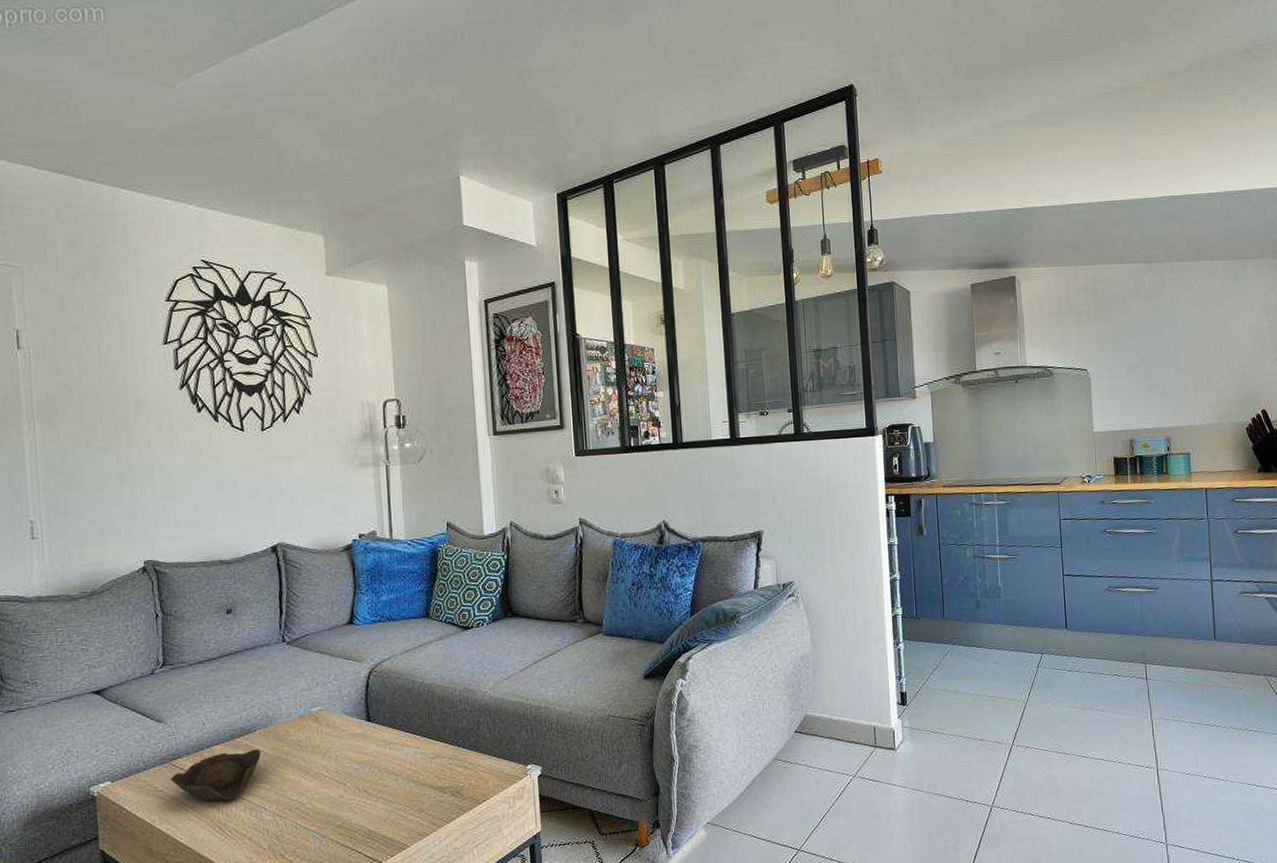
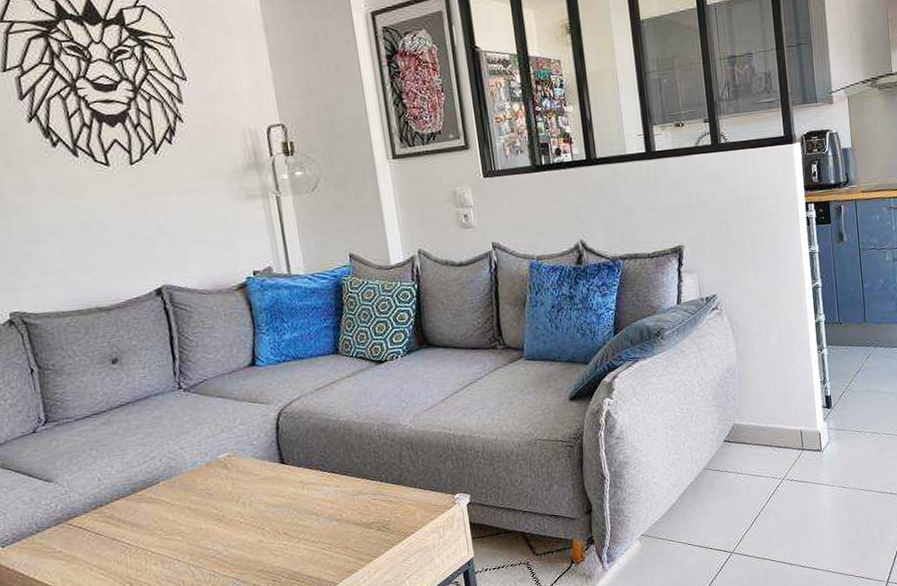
bowl: present [171,749,261,802] -> none [69,501,168,559]

